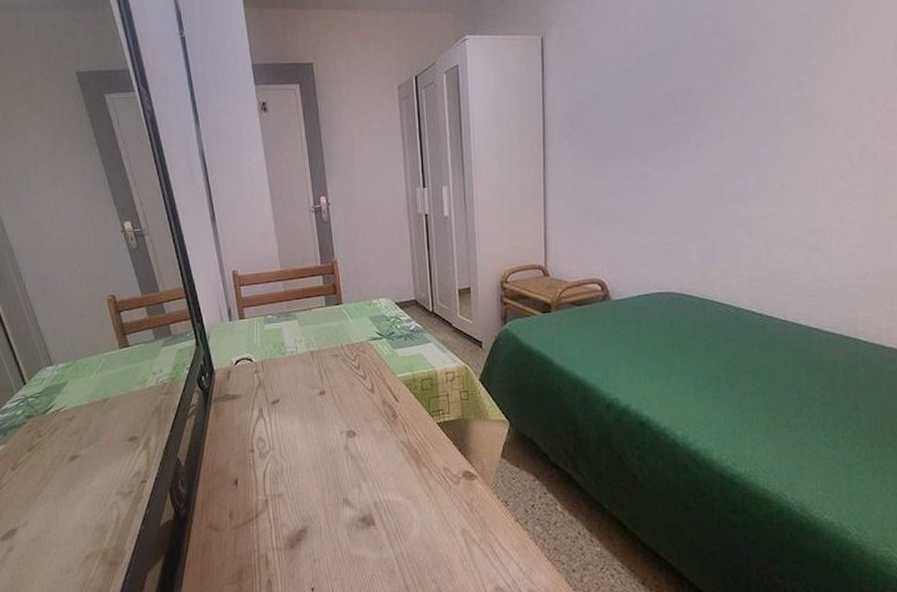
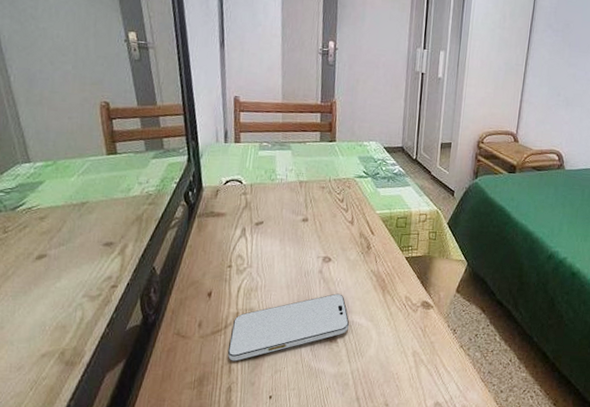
smartphone: none [262,470,386,552] -> present [227,293,350,361]

